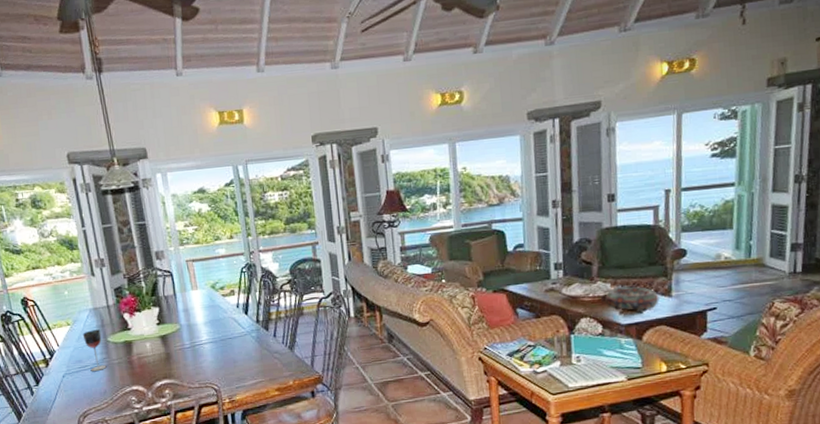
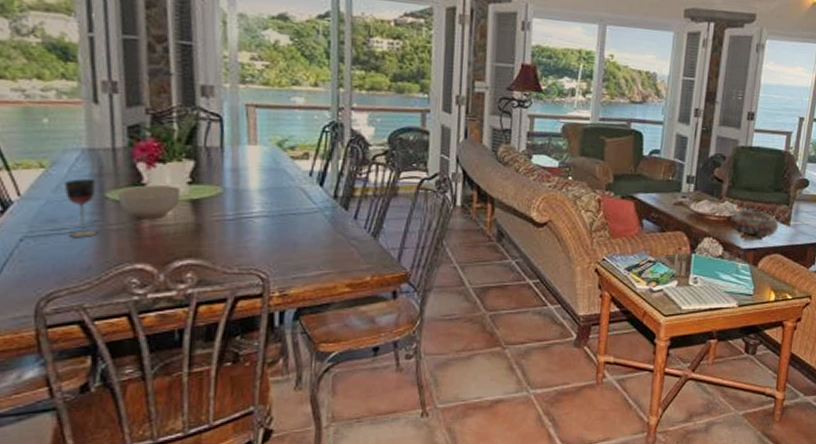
bowl: none [114,327,154,355] -> present [117,185,181,220]

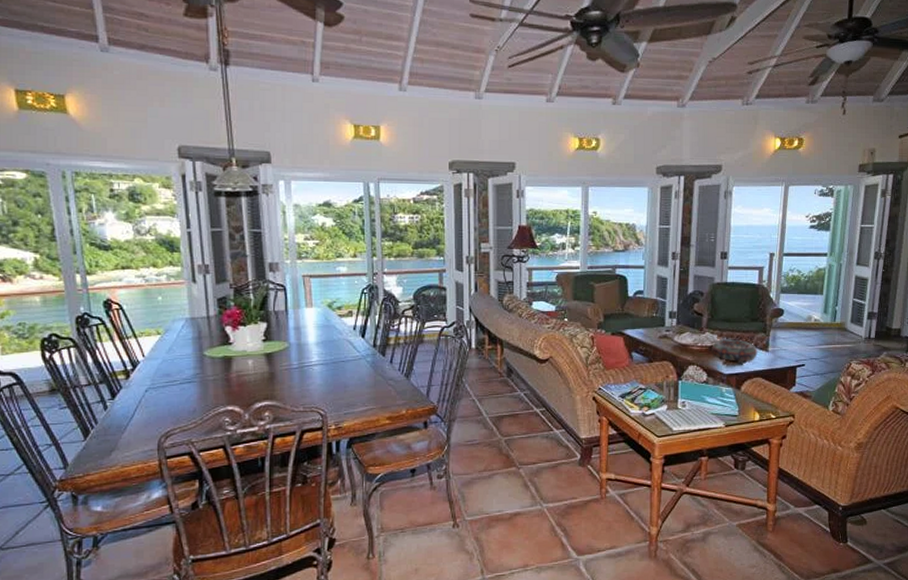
wineglass: present [63,179,98,239] -> none [174,341,199,388]
bowl: present [117,185,181,220] -> none [212,344,258,371]

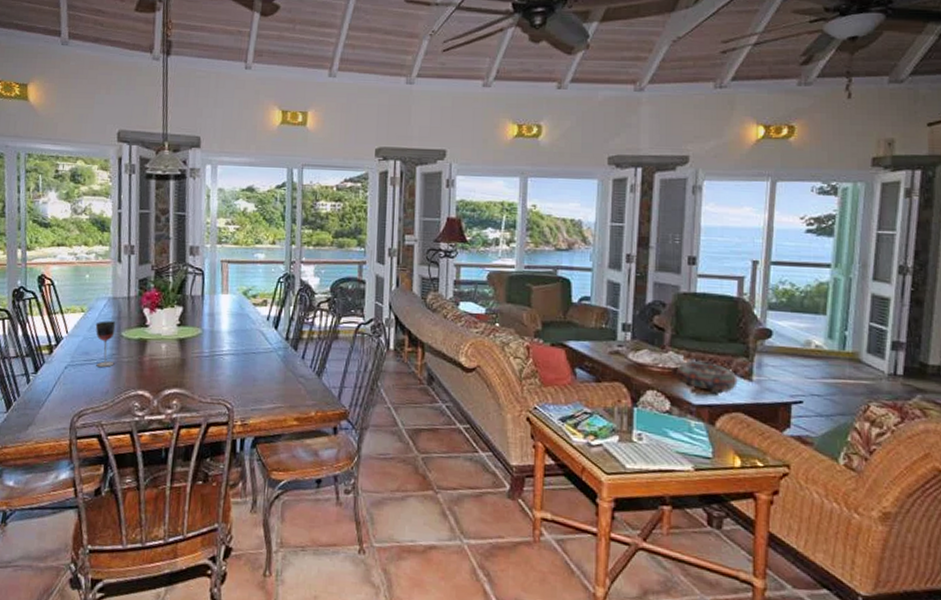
wineglass: none [174,341,199,388] -> present [95,321,116,368]

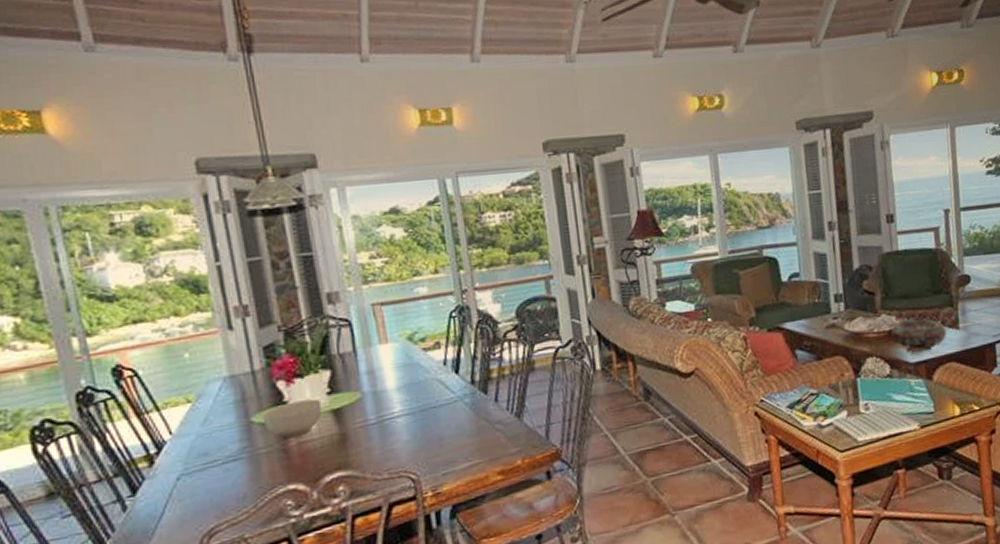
wineglass: present [95,321,116,368] -> none [211,406,248,469]
bowl: none [129,326,173,355] -> present [262,399,322,440]

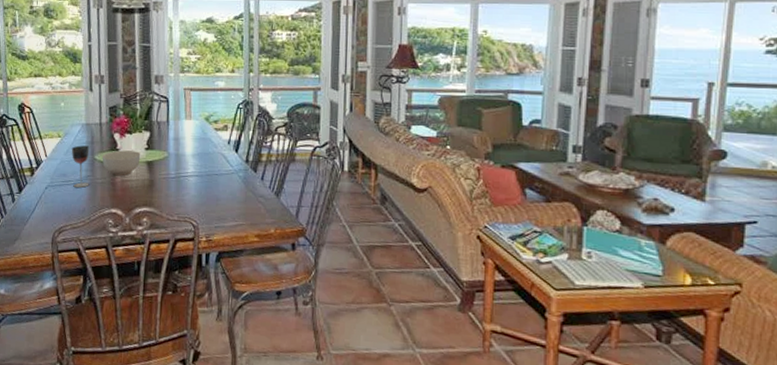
wineglass: none [211,406,248,469] -> present [71,145,90,188]
decorative bowl: present [891,318,947,346] -> none [627,182,690,212]

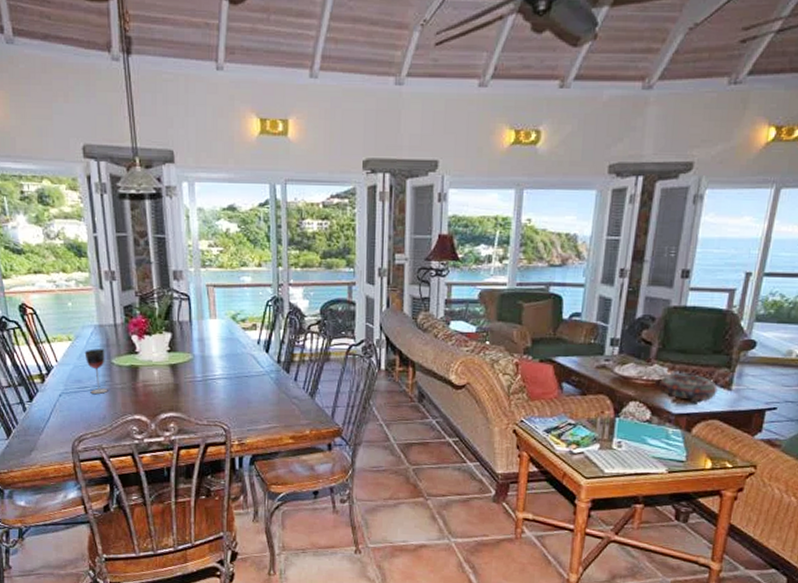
bowl: present [102,150,141,176] -> none [120,353,163,381]
decorative bowl: none [627,182,690,212] -> present [659,373,718,402]

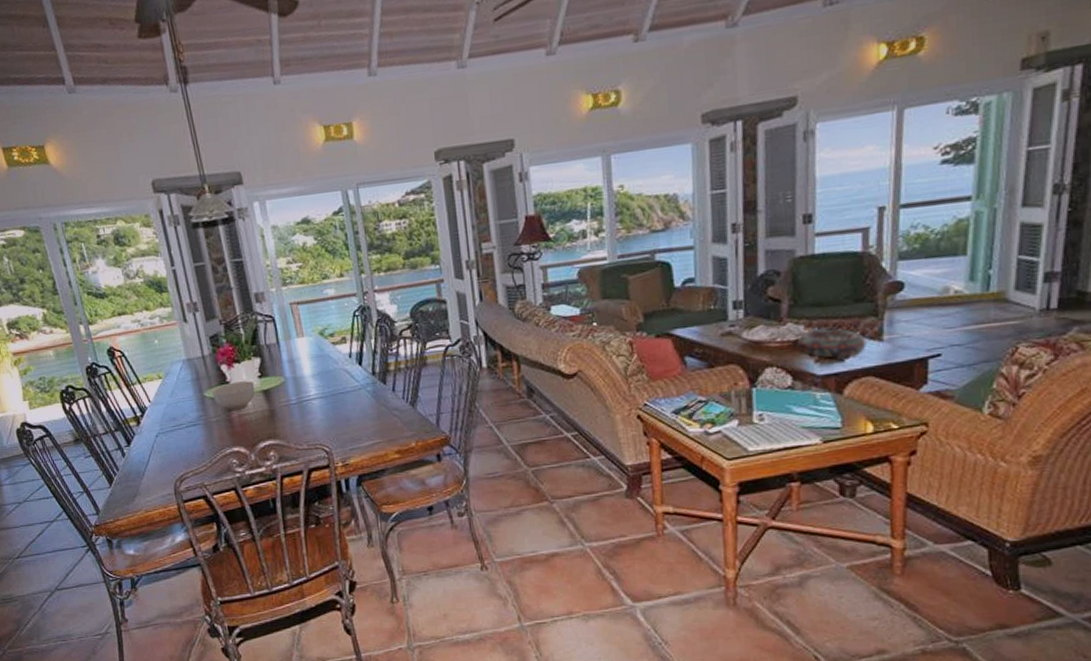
wineglass: present [84,349,108,395] -> none [176,383,204,431]
bowl: none [120,353,163,381] -> present [211,381,255,412]

